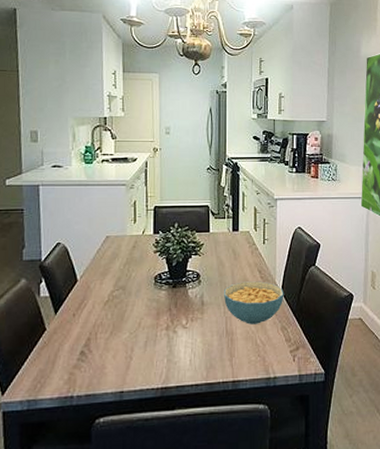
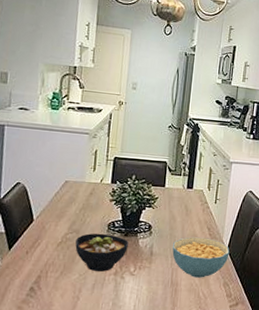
bowl: none [123,287,177,328] -> present [75,233,129,272]

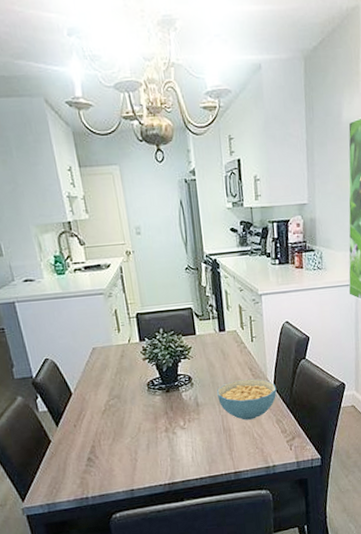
bowl: present [75,233,129,272] -> none [119,393,173,432]

